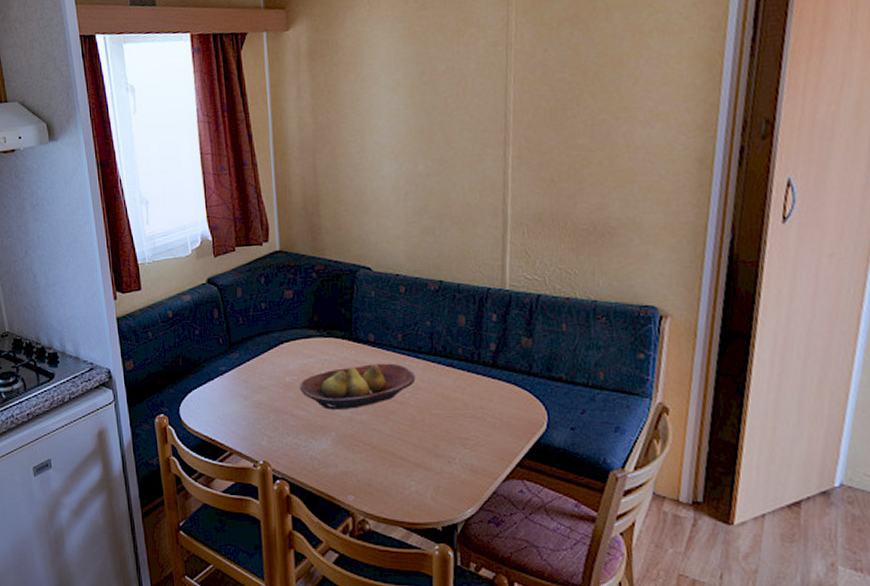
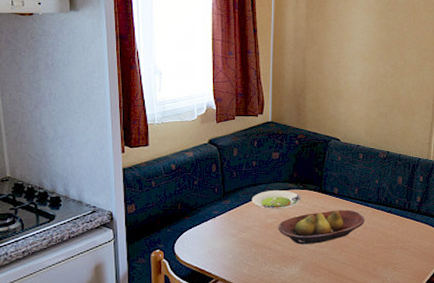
salad plate: none [264,339,327,364] -> present [252,190,302,209]

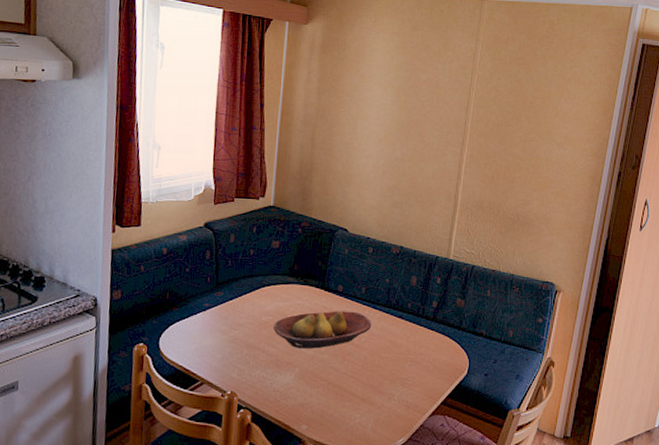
salad plate: present [252,190,302,209] -> none [246,284,302,306]

